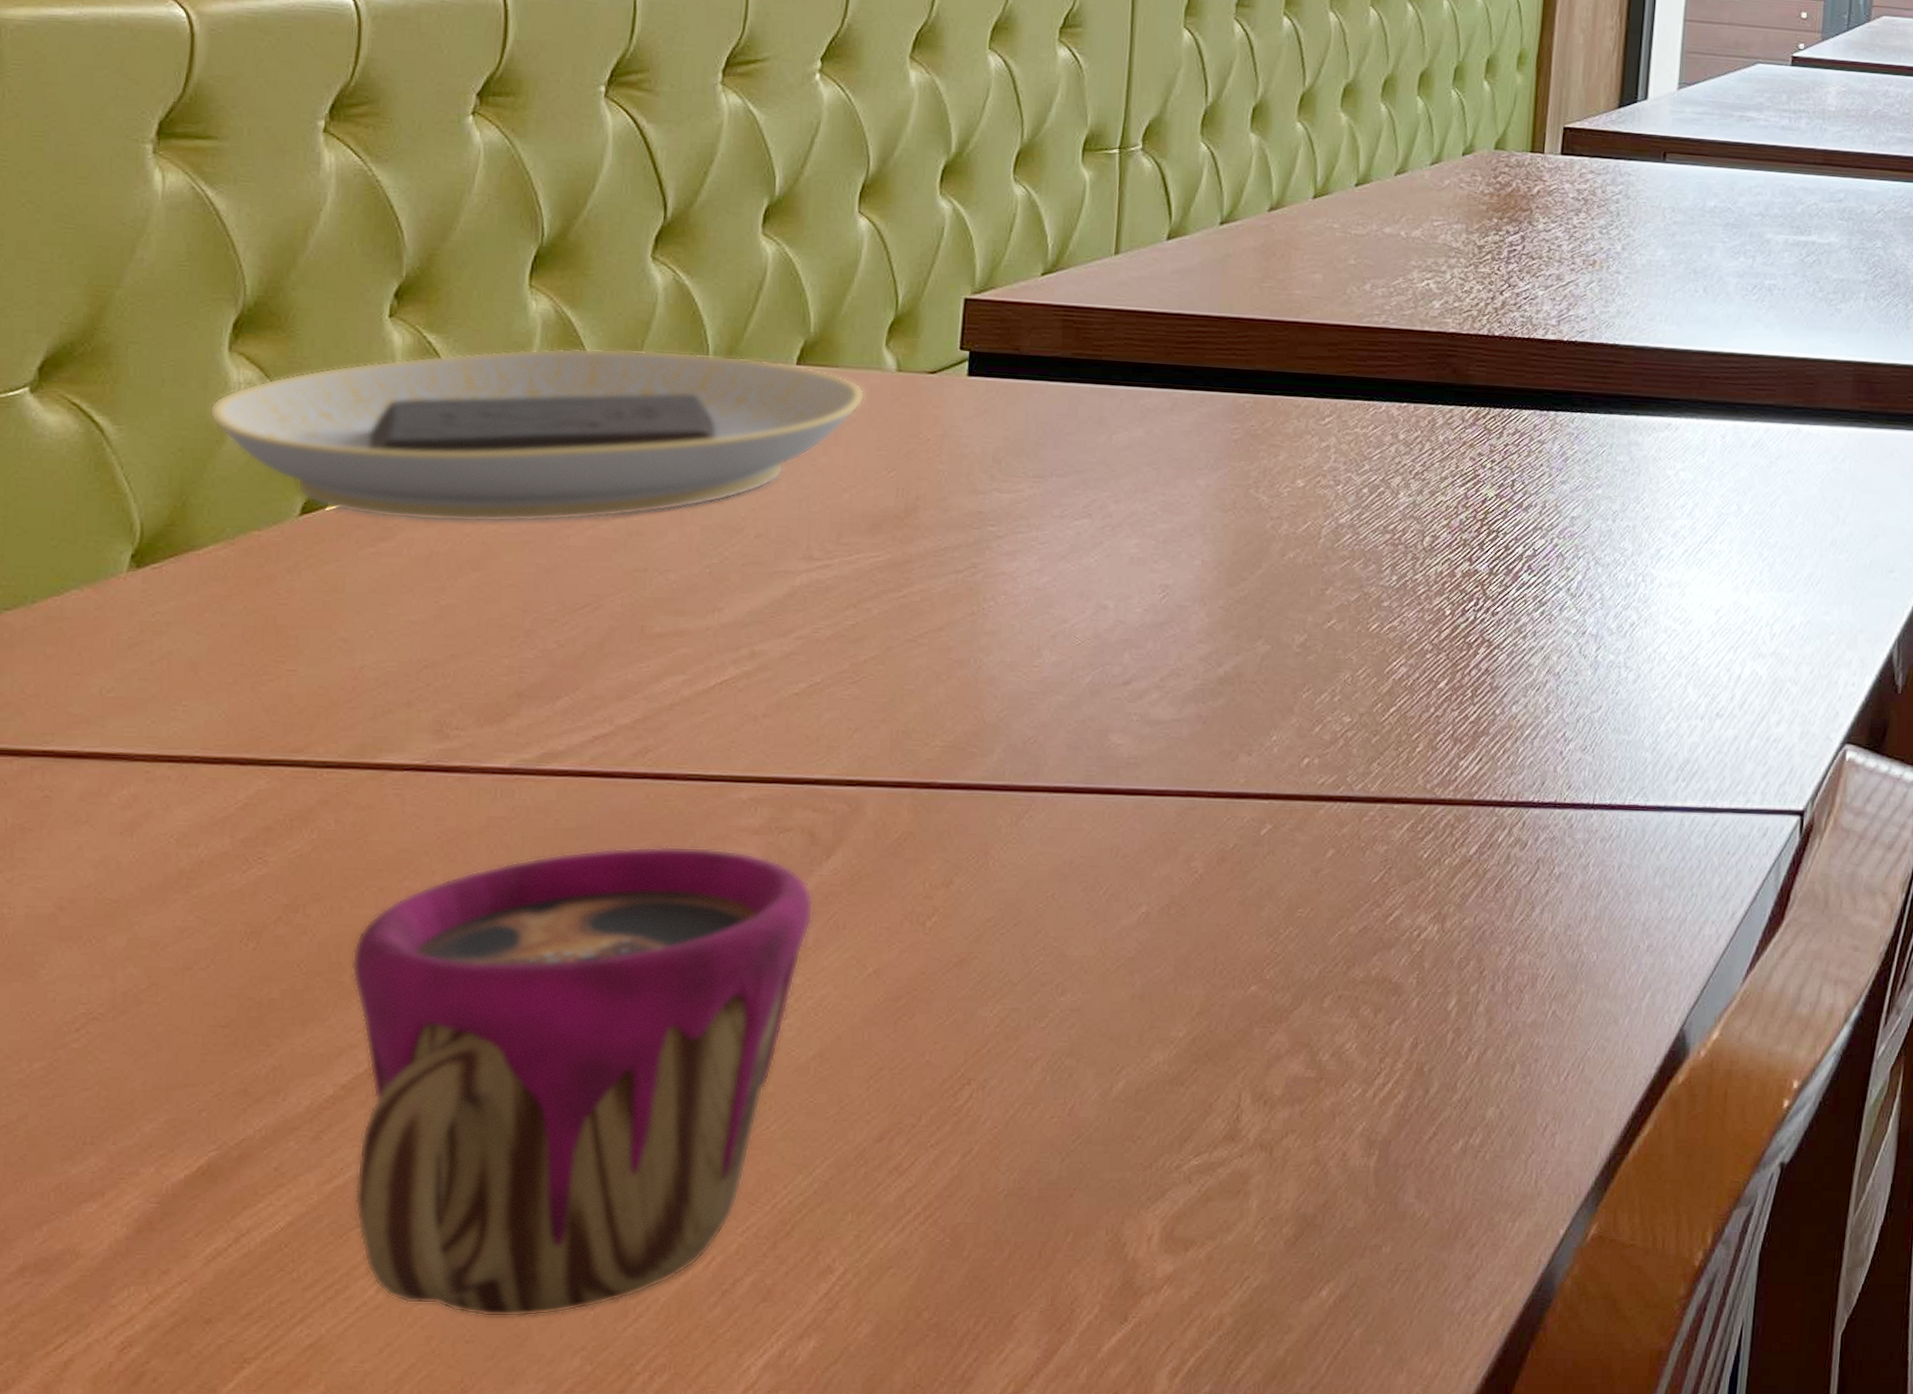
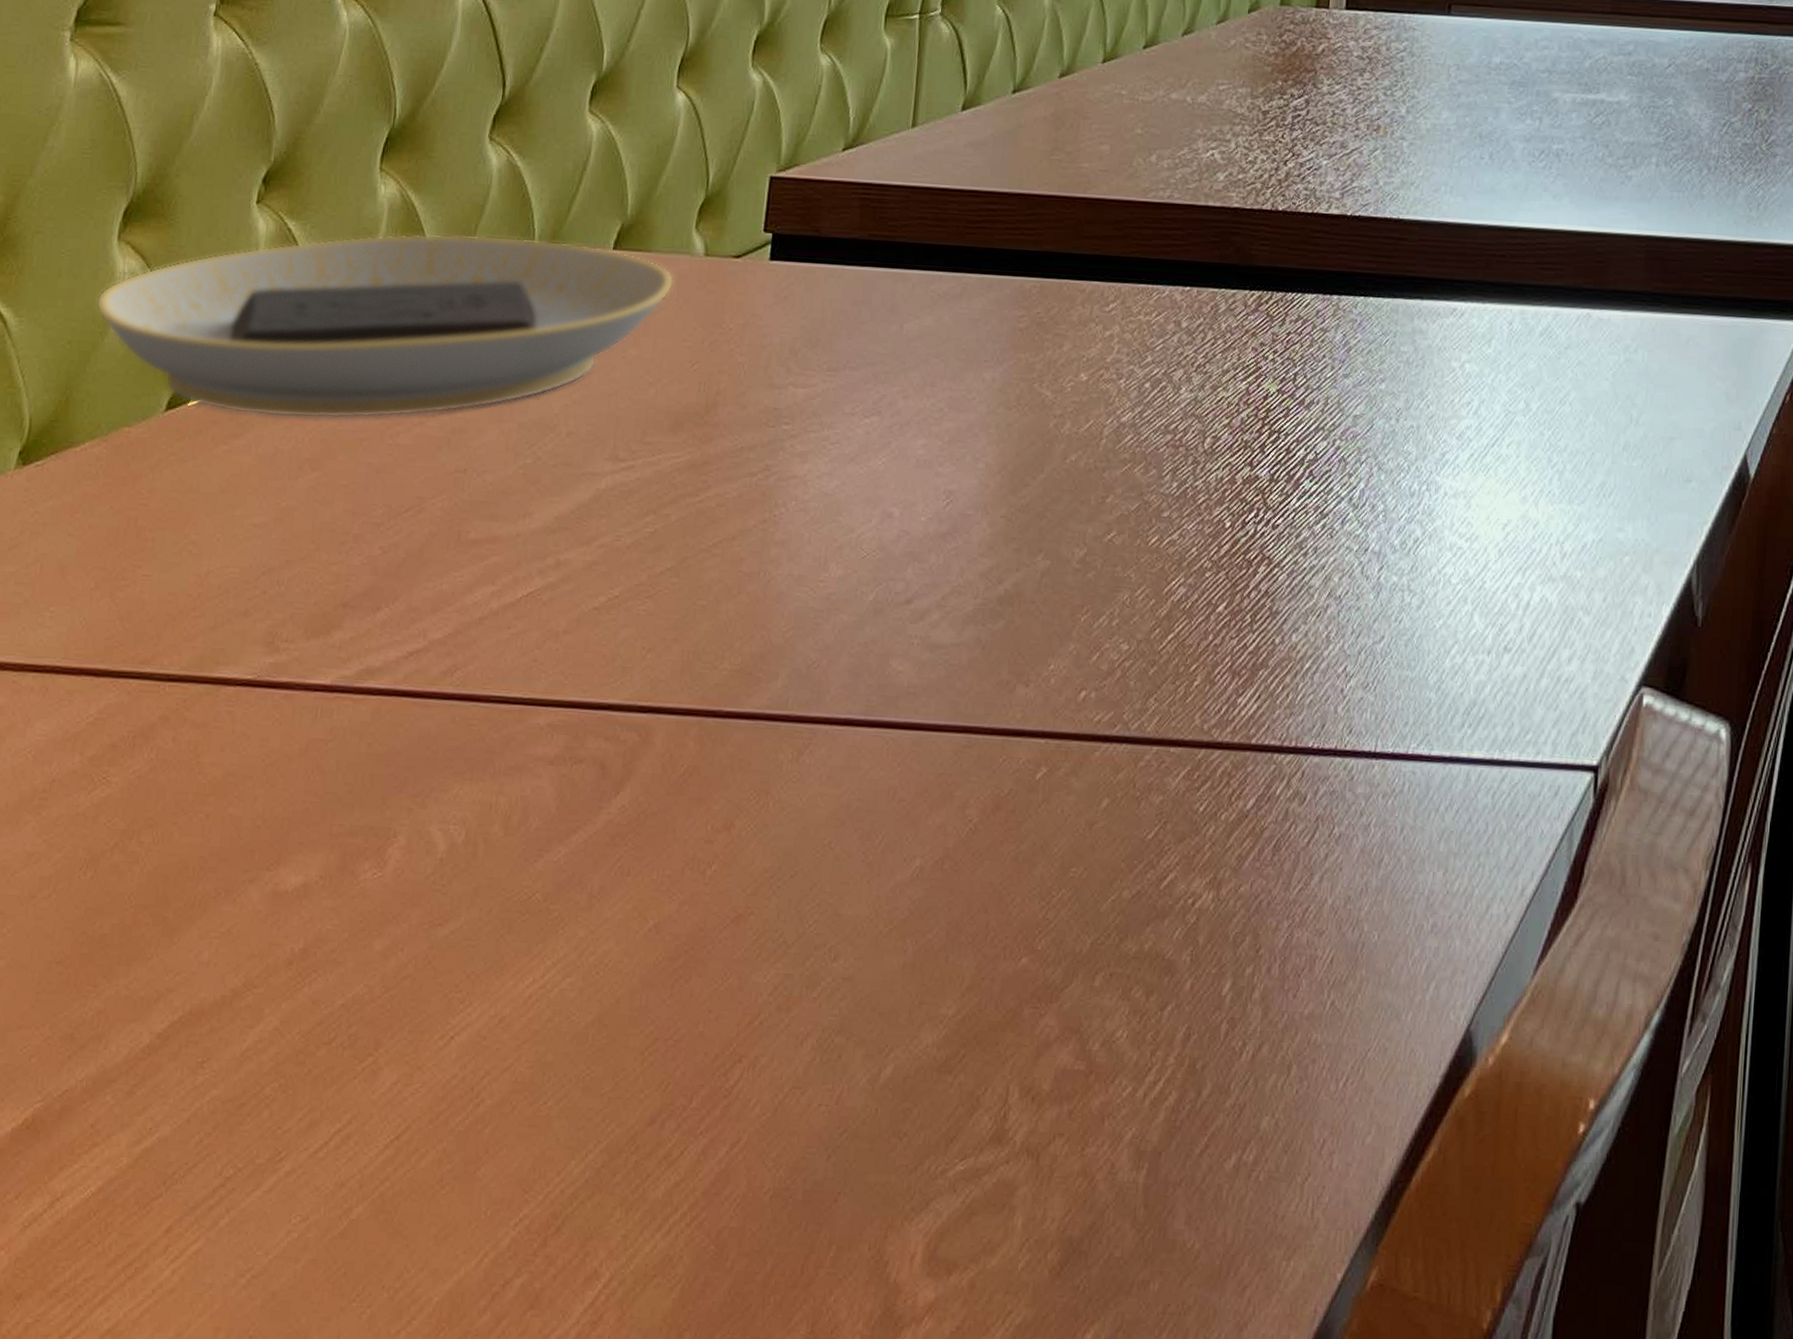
cup: present [351,846,814,1317] -> none [159,775,601,1312]

